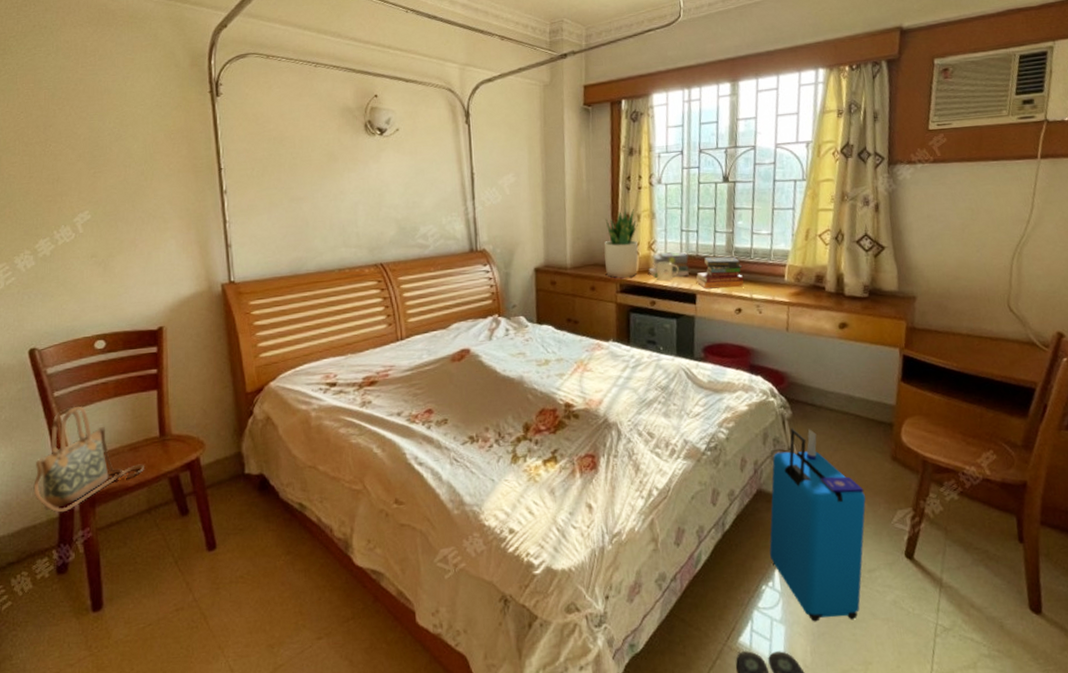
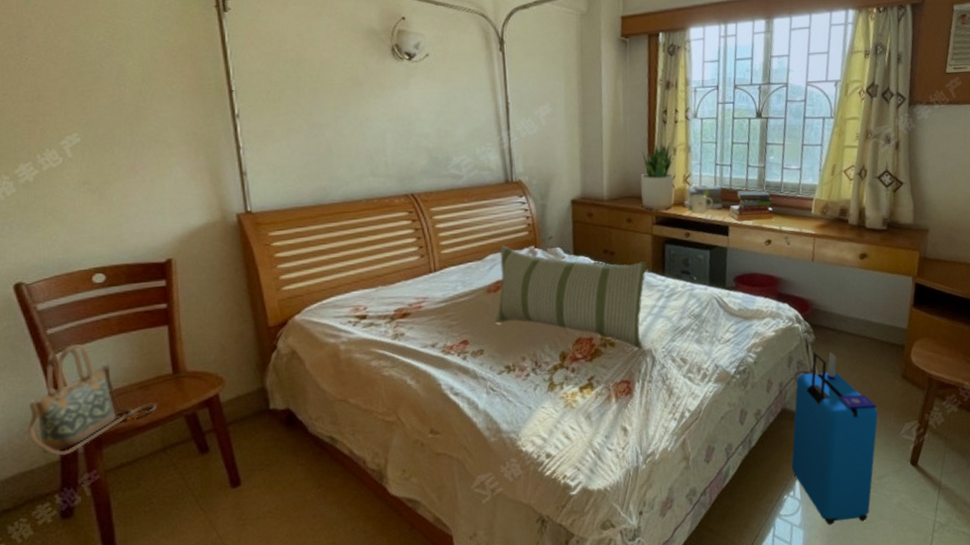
pillow: none [459,314,612,422] -> present [495,245,648,350]

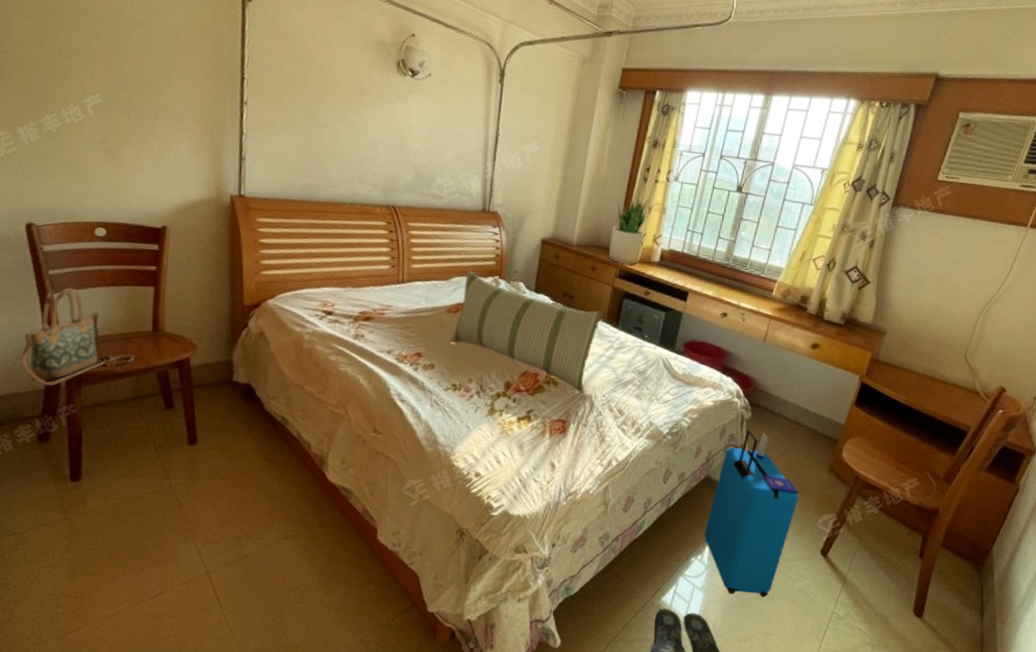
books: present [683,184,723,210] -> none [649,247,689,274]
mug: present [691,194,713,214] -> none [655,255,678,276]
books: present [729,190,774,221] -> none [691,260,737,294]

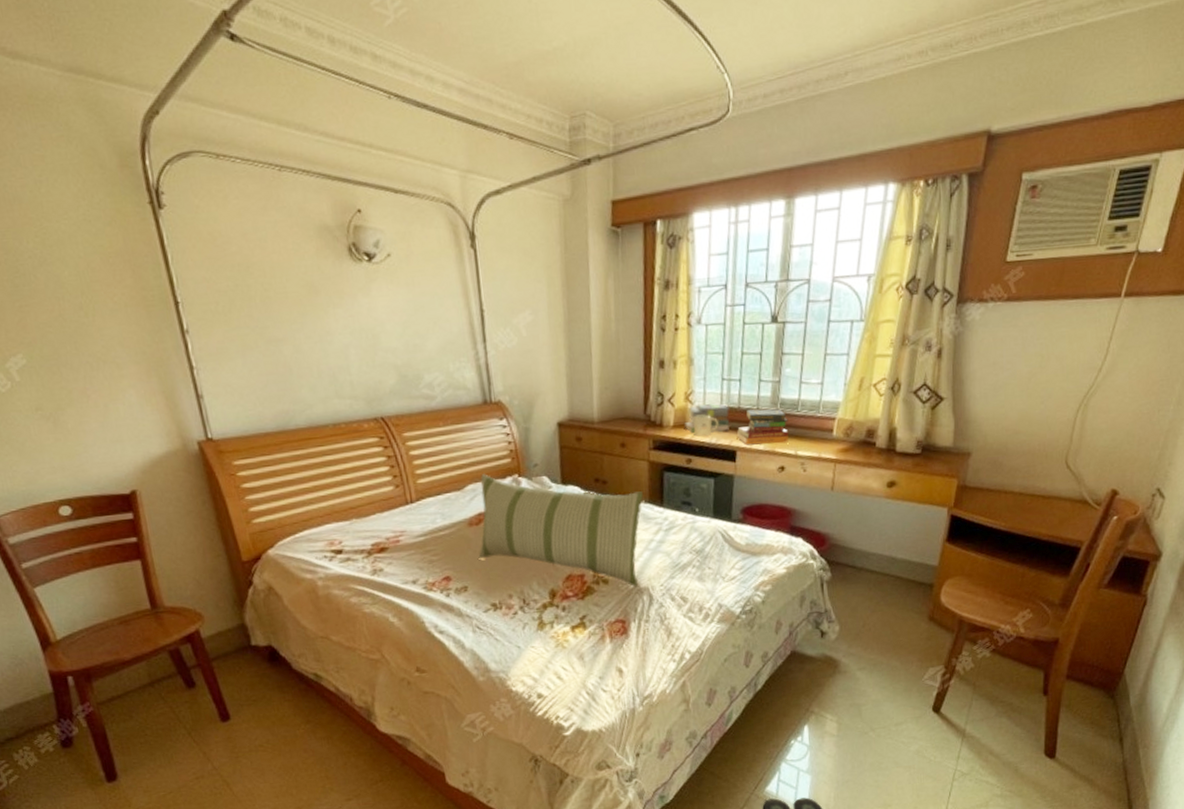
handbag: present [20,287,134,386] -> none [15,577,140,689]
planter: present [609,199,648,265] -> none [635,353,674,433]
books: none [649,247,689,274] -> present [685,403,730,433]
mug: none [655,255,678,276] -> present [693,414,718,437]
books: none [691,260,737,294] -> present [736,409,789,445]
suitcase: present [704,428,799,598] -> none [799,590,899,771]

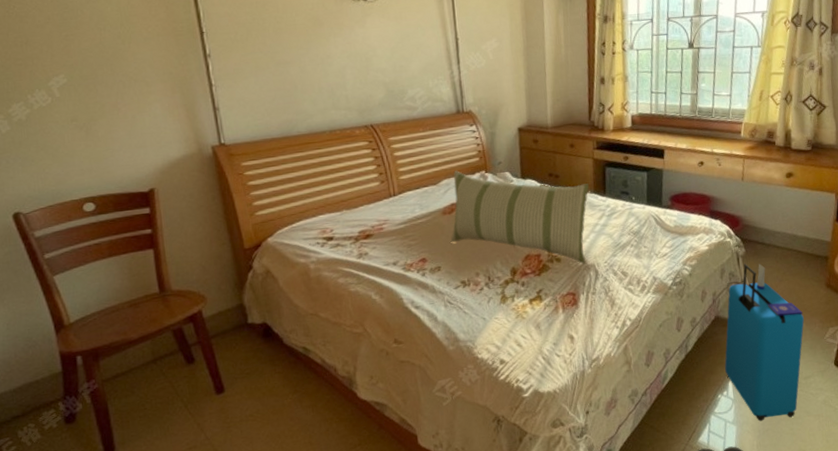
books: present [685,403,730,433] -> none [622,111,659,135]
mug: present [693,414,718,437] -> none [629,120,649,139]
books: present [736,409,789,445] -> none [664,115,706,145]
suitcase: none [799,590,899,771] -> present [724,263,804,422]

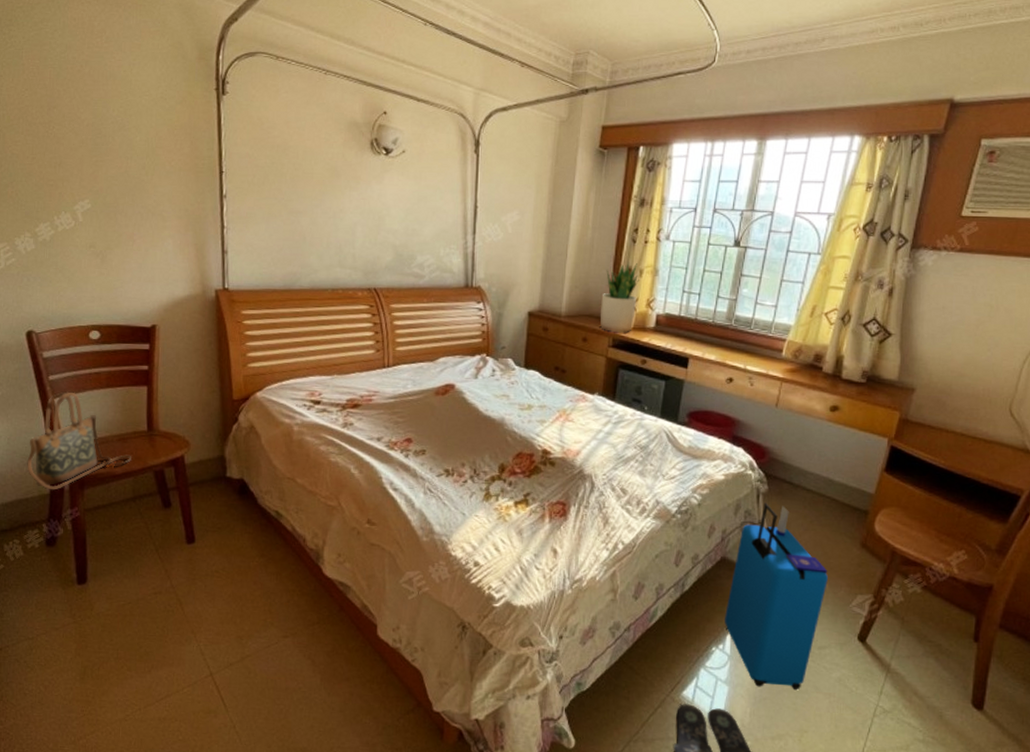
handbag: none [31,266,146,368] -> present [27,391,131,491]
pillow: present [450,171,590,265] -> none [439,349,598,473]
planter: none [581,72,613,136] -> present [600,262,639,333]

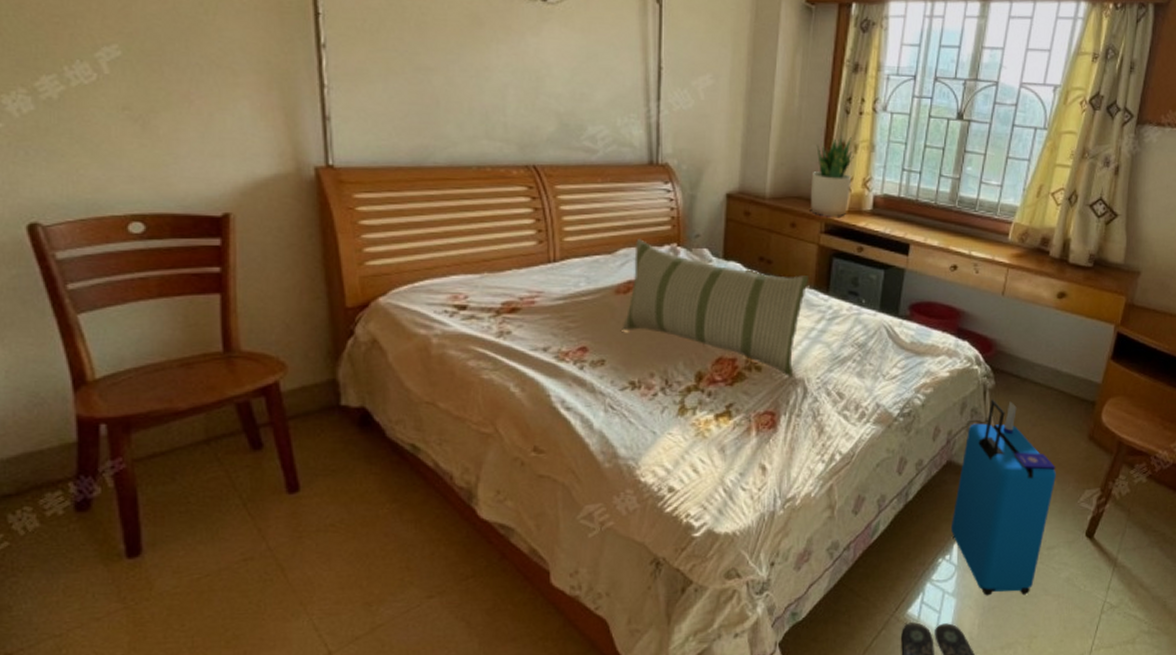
handbag: present [27,391,131,491] -> none [38,304,201,437]
pillow: none [439,349,598,473] -> present [622,239,810,378]

